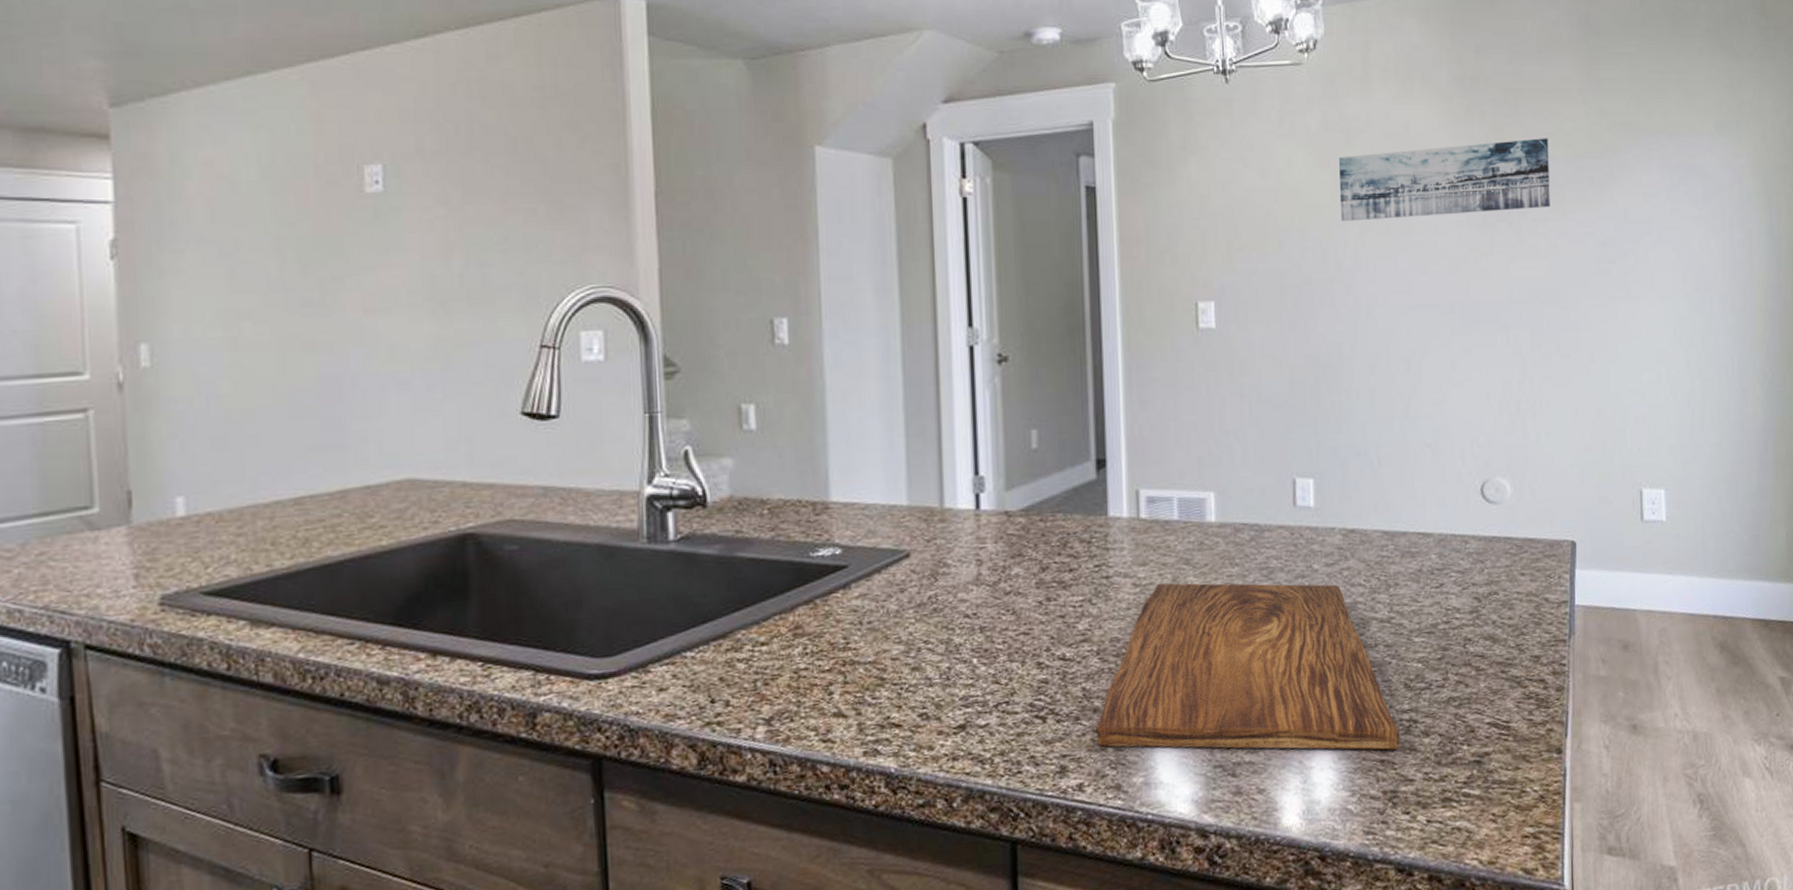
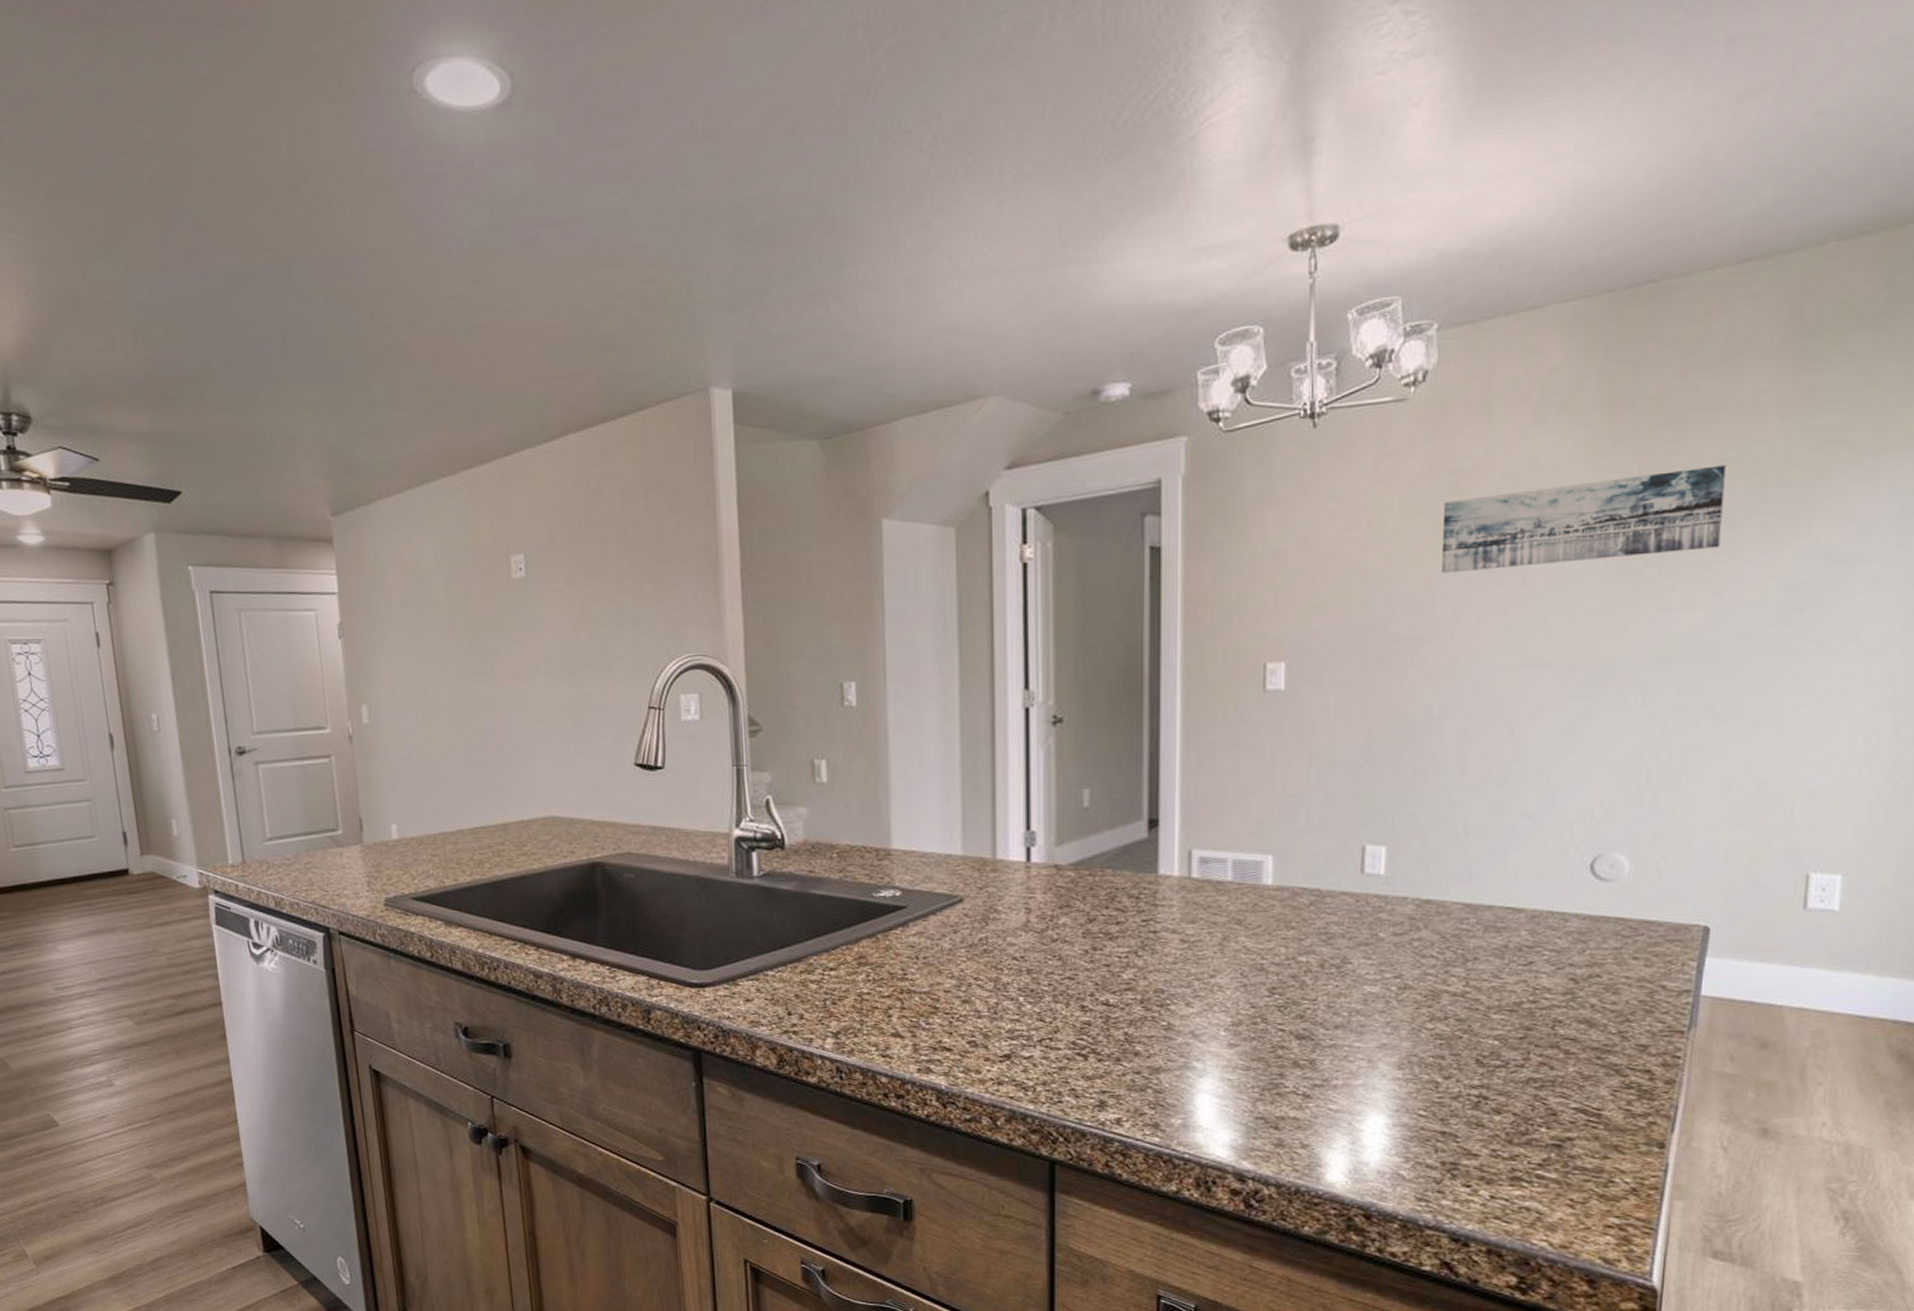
cutting board: present [1096,583,1400,750] -> none [1137,941,1466,1123]

